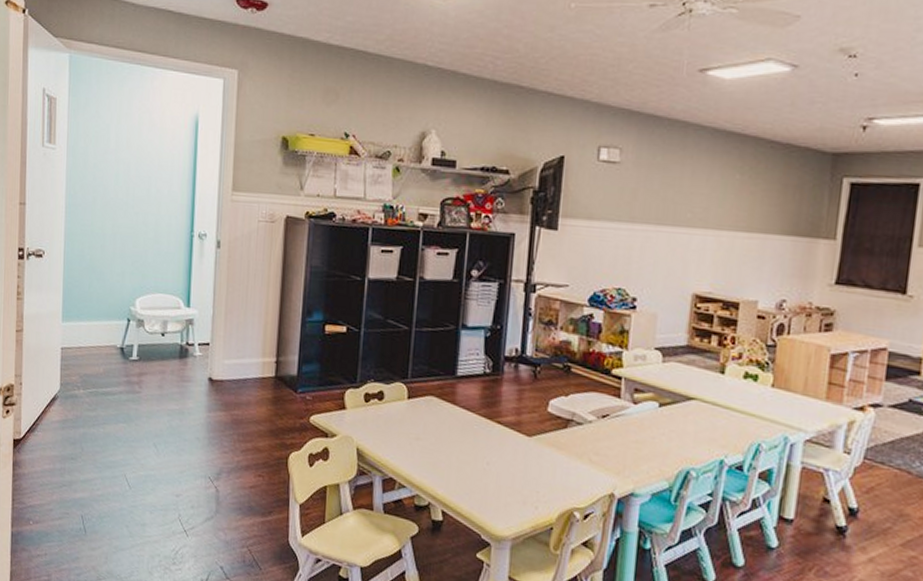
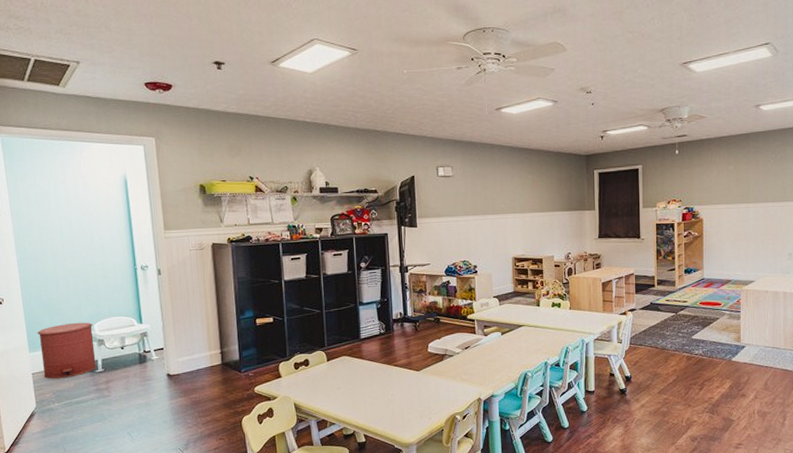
trash can: none [73,292,134,360] -> present [37,322,97,379]

